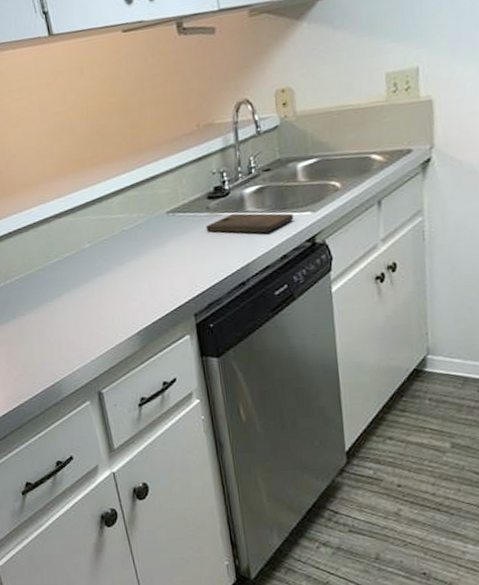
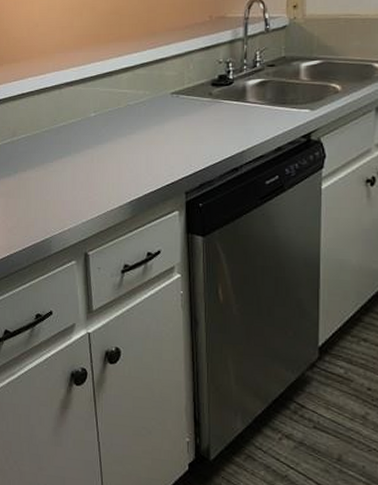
cutting board: present [205,213,294,233] -> none [206,103,292,125]

